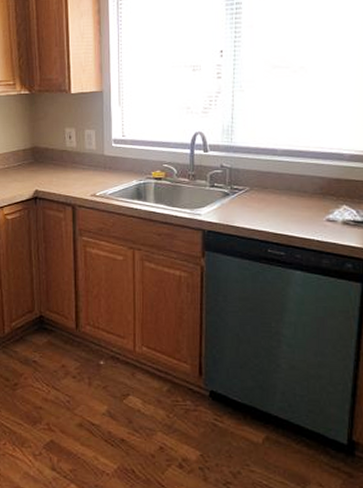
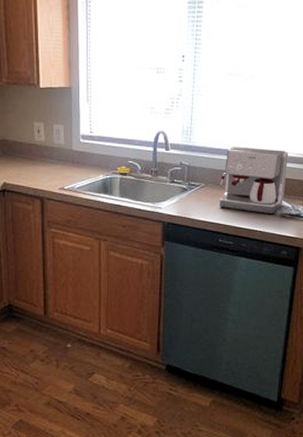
coffee maker: none [267,145,350,220] -> present [219,146,289,214]

